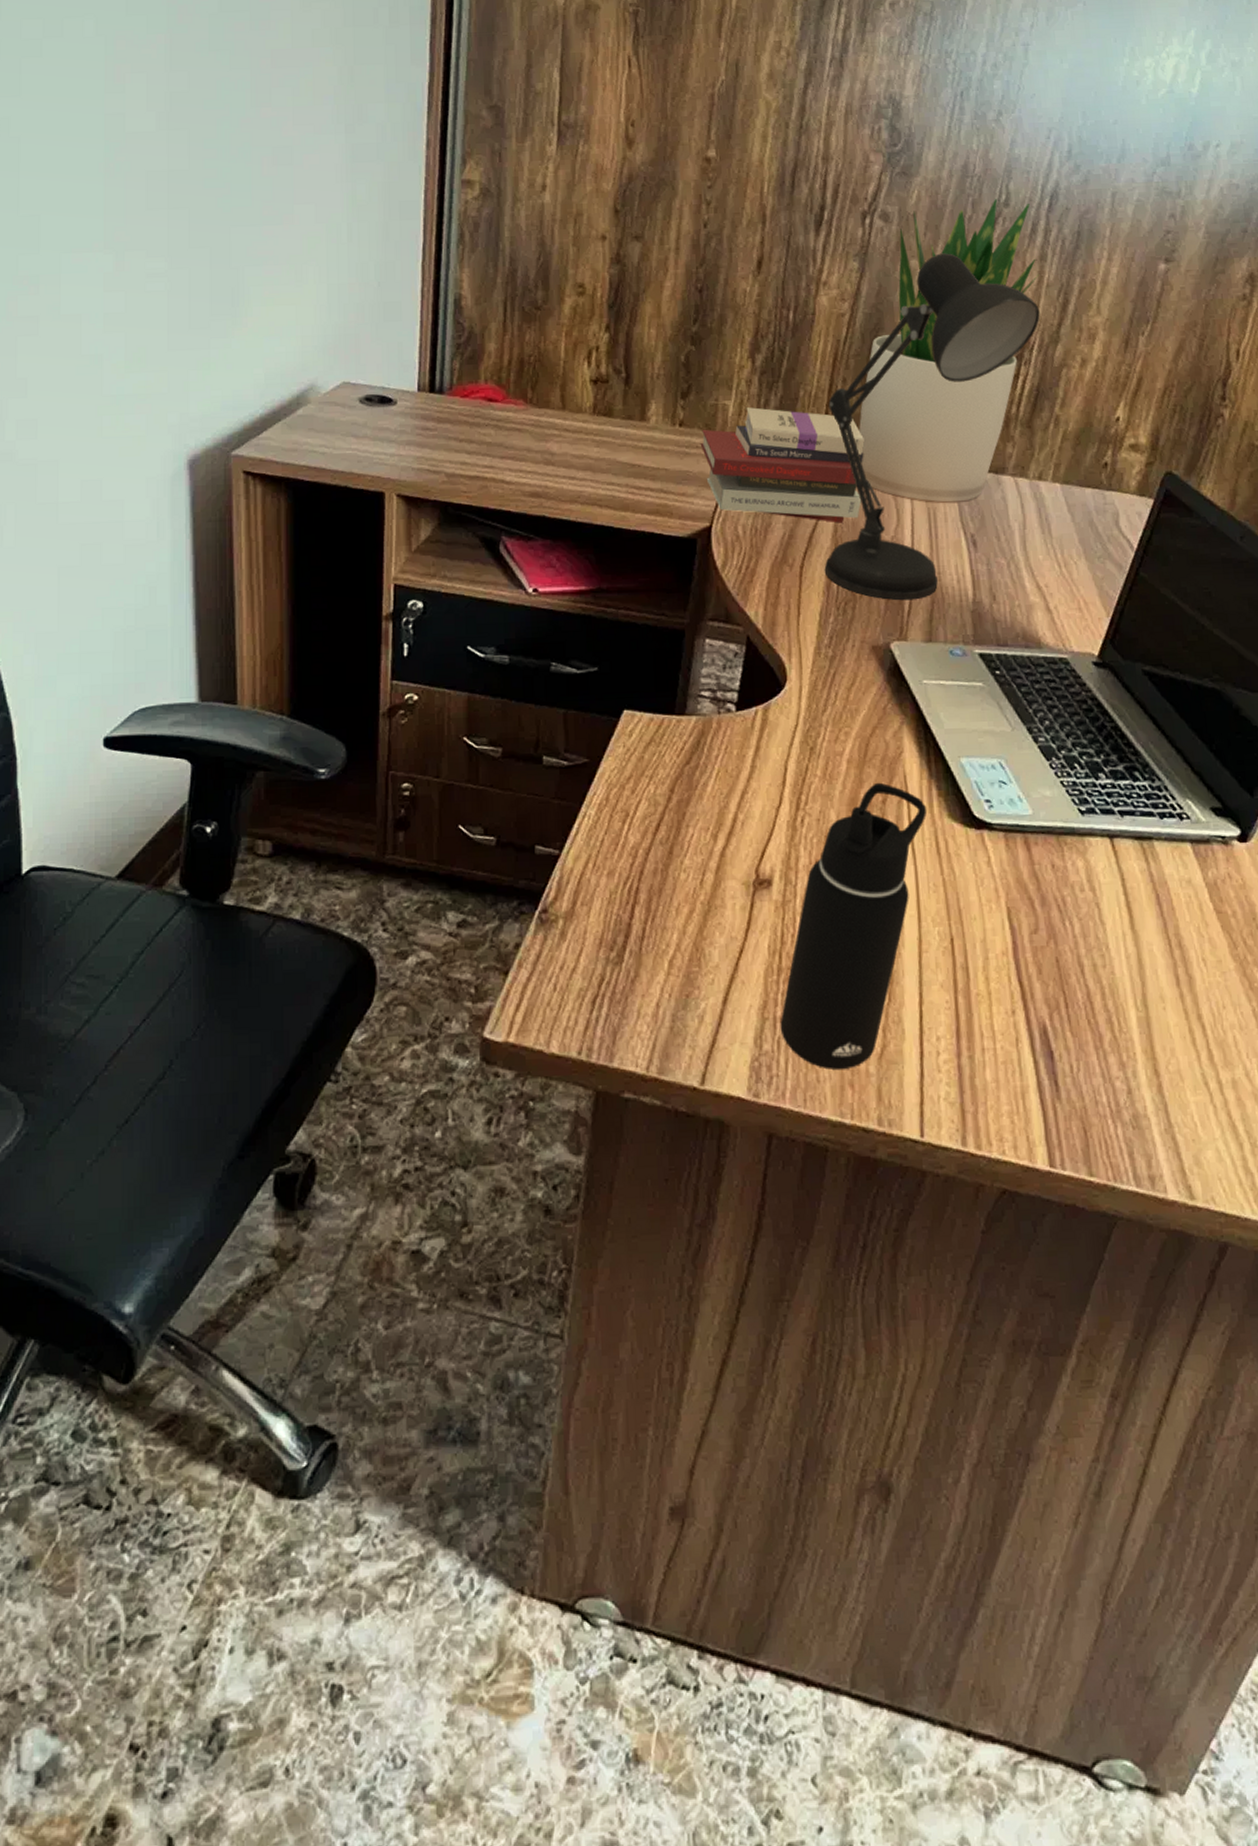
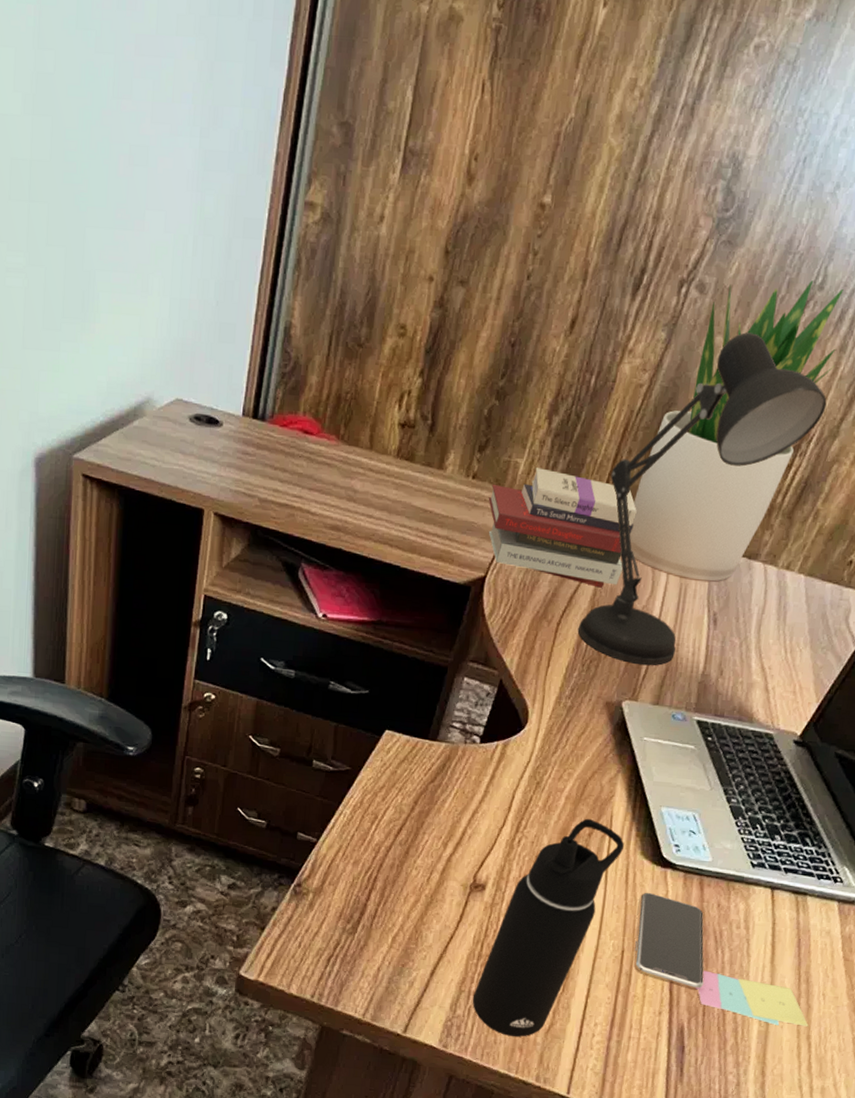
smartphone: none [957,861,1058,977] -> present [634,892,705,991]
sticky notes: none [1052,949,1196,1007] -> present [697,970,809,1027]

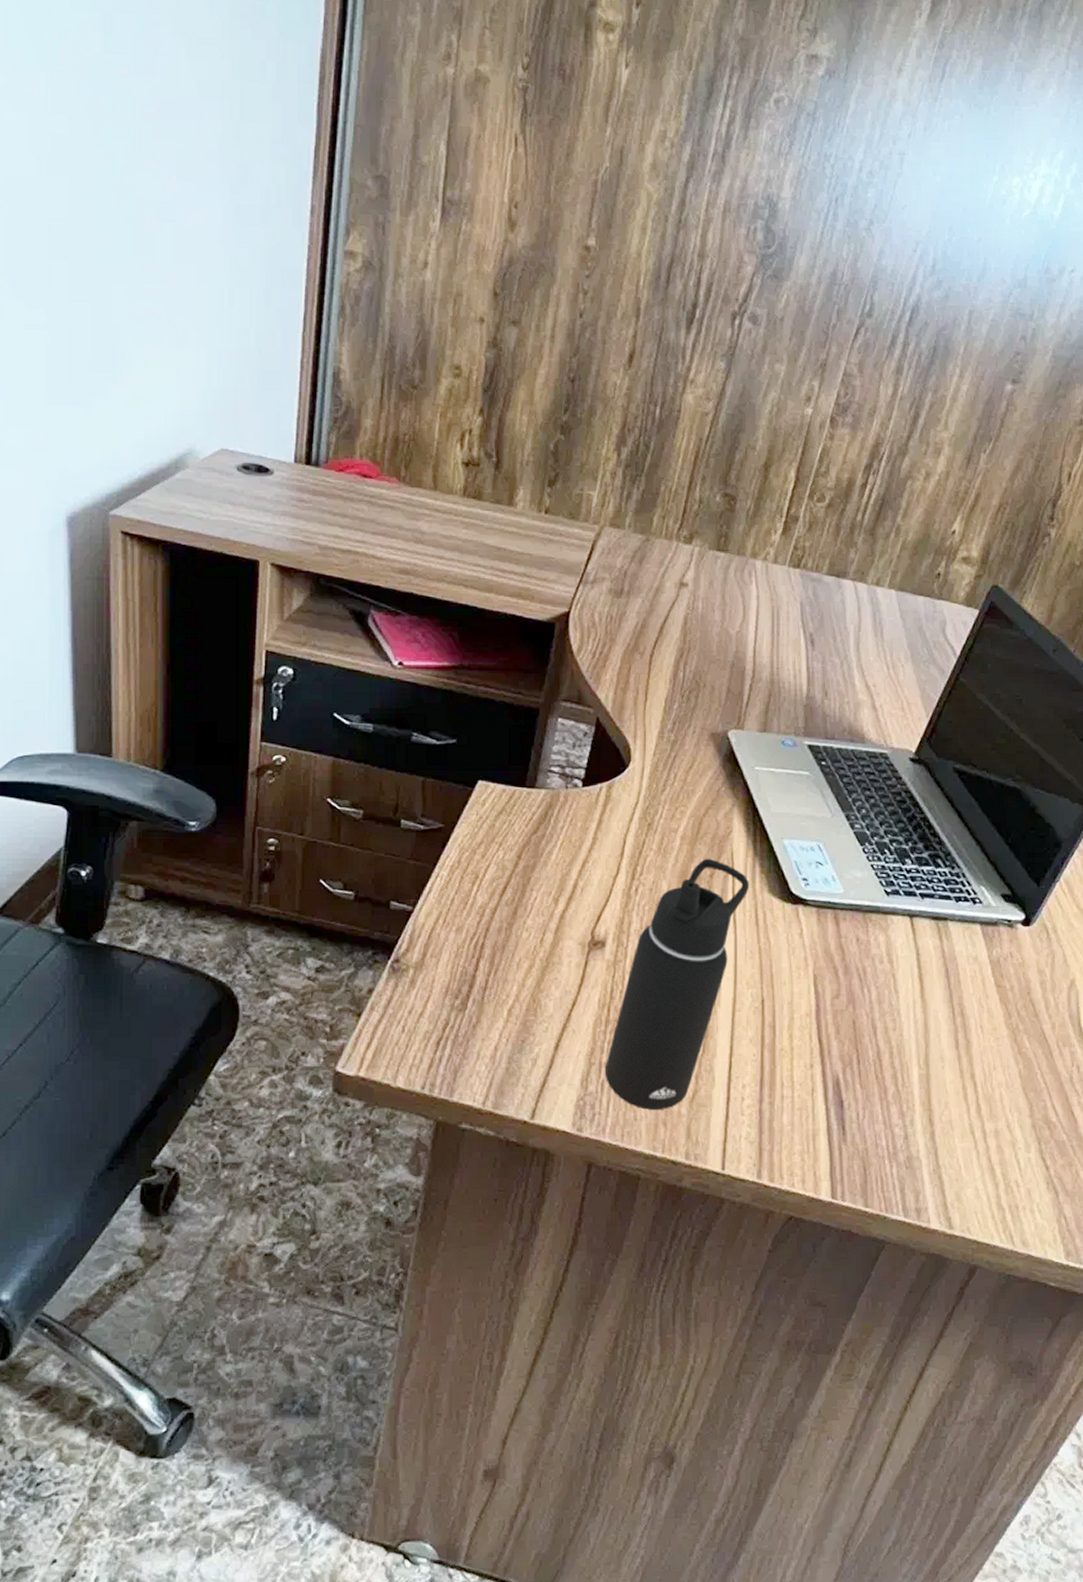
books: present [488,468,637,588] -> none [563,499,718,616]
desk lamp: present [577,332,827,666] -> none [672,359,892,692]
planter: present [624,280,843,583] -> none [708,309,895,604]
smartphone: present [634,892,705,991] -> none [773,932,854,1037]
sticky notes: present [697,970,809,1027] -> none [848,1013,971,1066]

